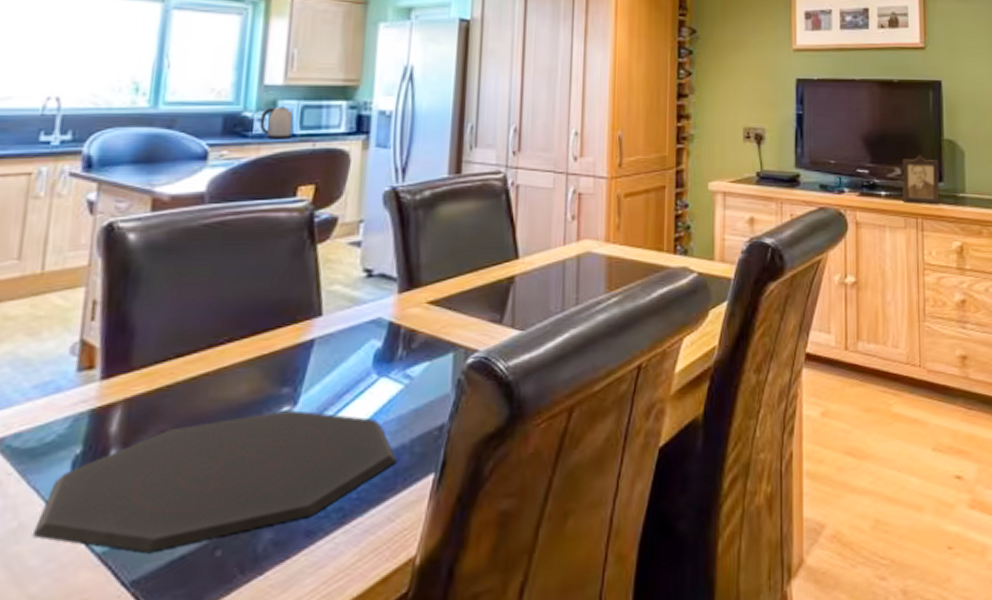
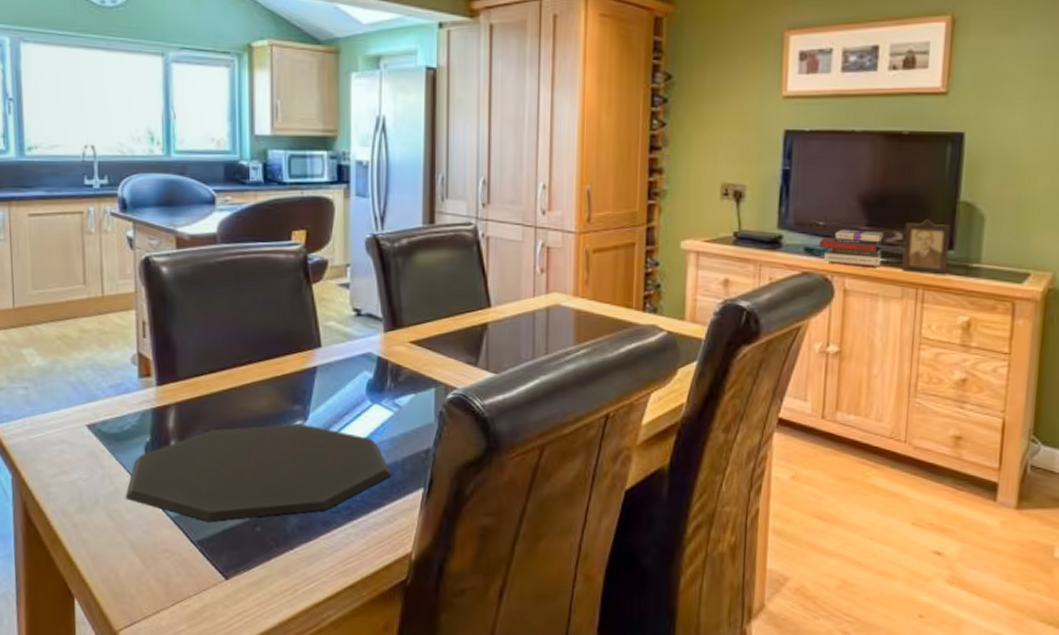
kettle: present [260,106,294,139] -> none [255,156,283,187]
books: none [832,166,887,202] -> present [819,229,884,269]

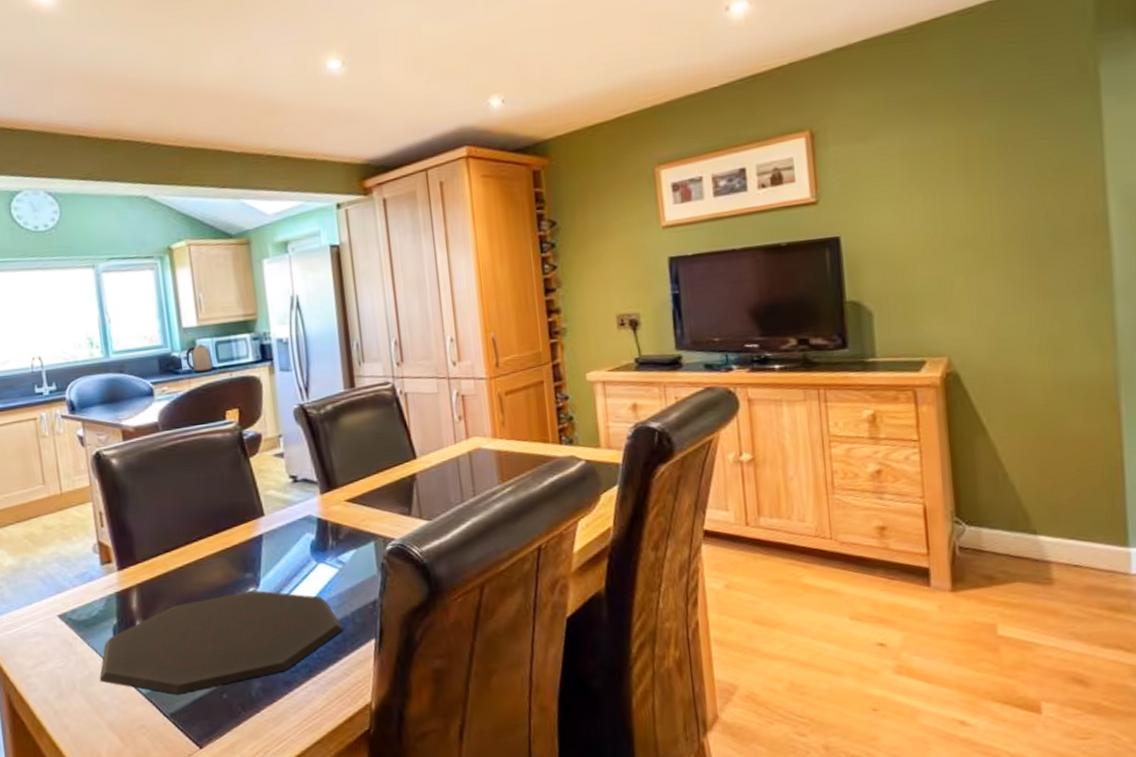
kettle: none [255,156,283,187] -> present [185,344,213,374]
books: present [819,229,884,269] -> none [717,340,782,377]
photo frame: present [902,218,951,275] -> none [797,321,845,375]

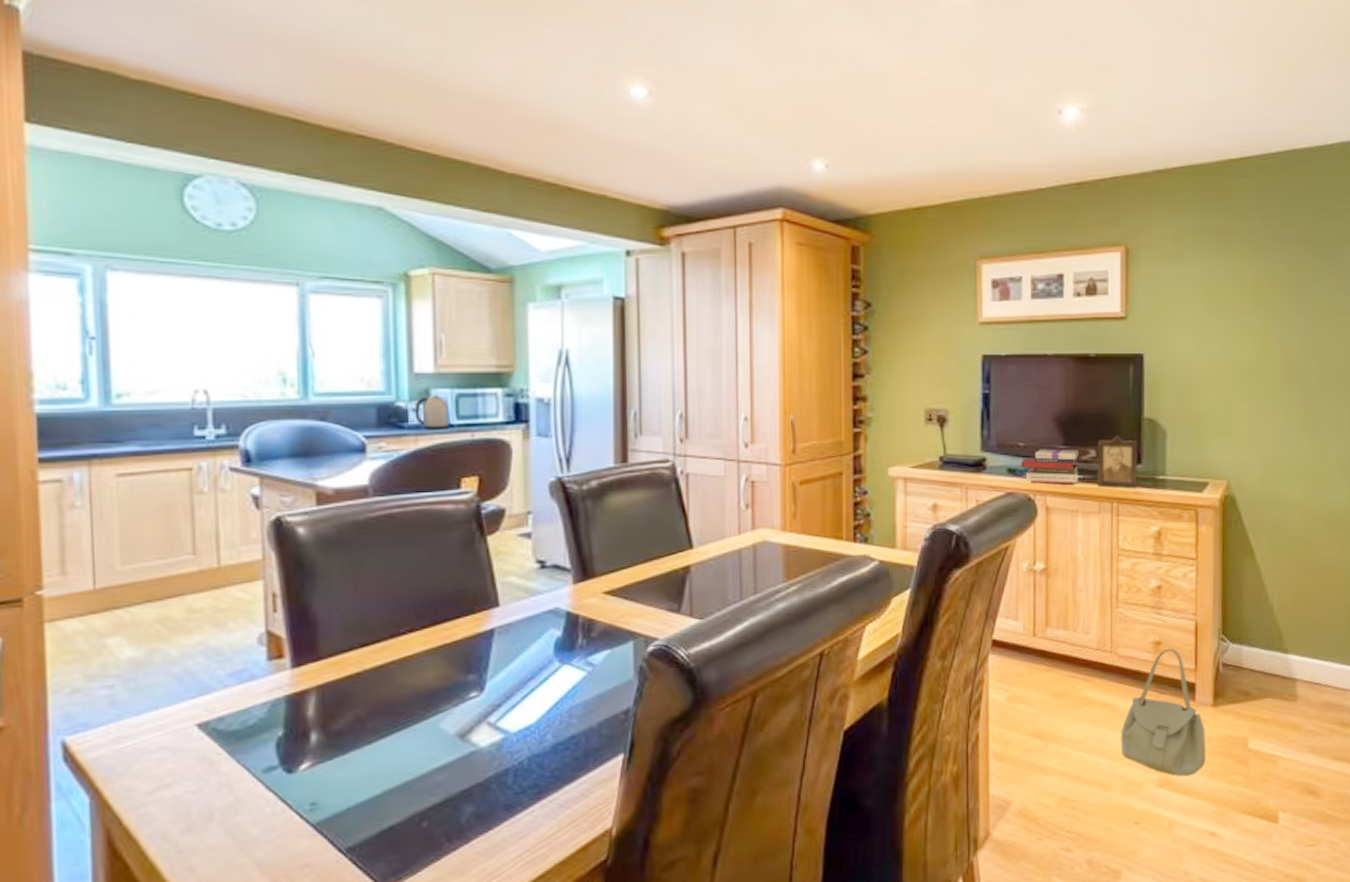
placemat: present [99,590,343,695] -> none [249,696,585,824]
books: none [717,340,782,377] -> present [1021,449,1080,486]
photo frame: none [797,321,845,375] -> present [1097,435,1138,488]
handbag: none [849,532,949,664] -> present [1120,648,1206,777]

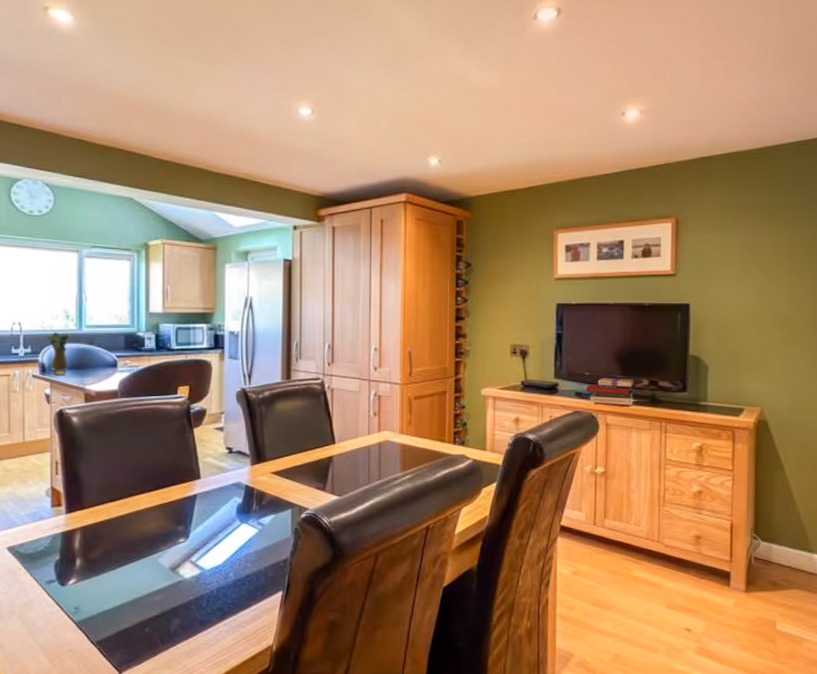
vase: none [253,401,288,467] -> present [48,330,69,375]
kettle: present [415,395,449,430] -> none [149,328,171,353]
photo frame: present [1097,435,1138,488] -> none [649,368,684,411]
handbag: present [1120,648,1206,777] -> none [665,542,739,648]

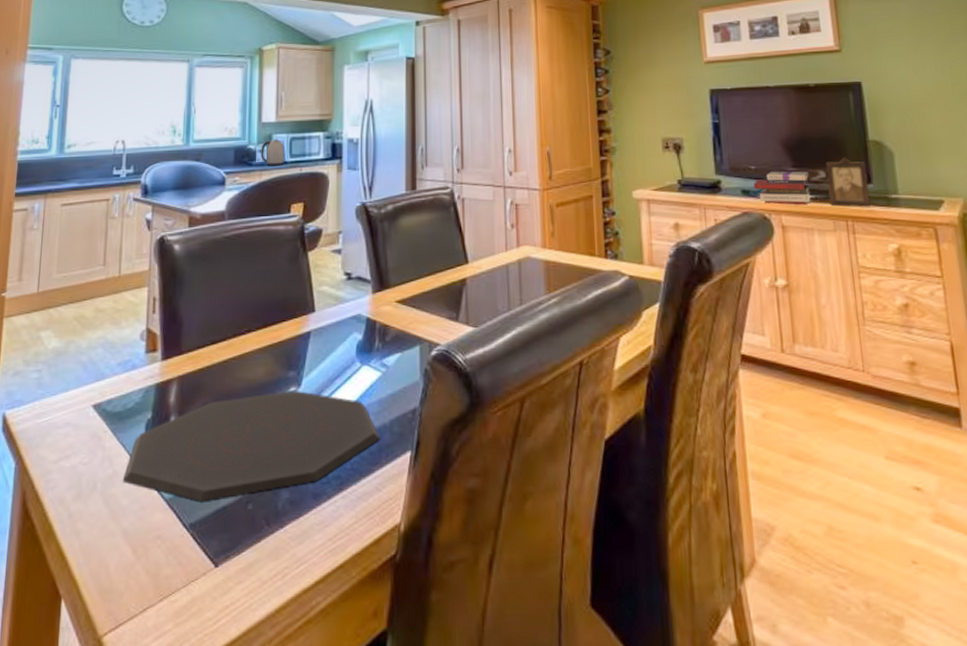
placemat: none [37,542,256,625] -> present [122,391,380,502]
vase: present [48,330,69,375] -> none [152,147,175,198]
kettle: none [149,328,171,353] -> present [261,139,285,167]
photo frame: none [649,368,684,411] -> present [825,157,871,207]

